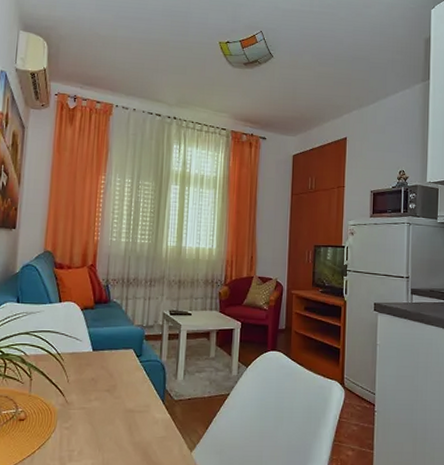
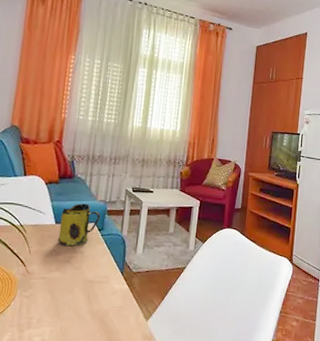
mug: none [96,329,139,375] -> present [58,203,101,247]

